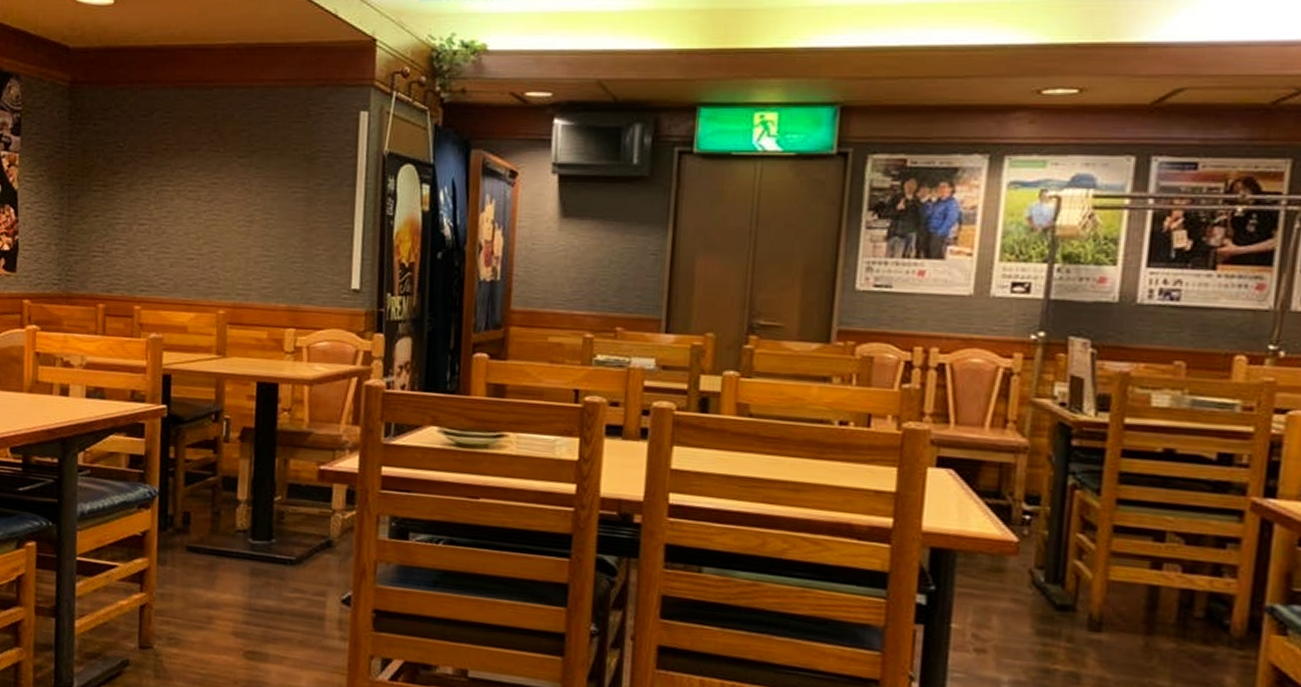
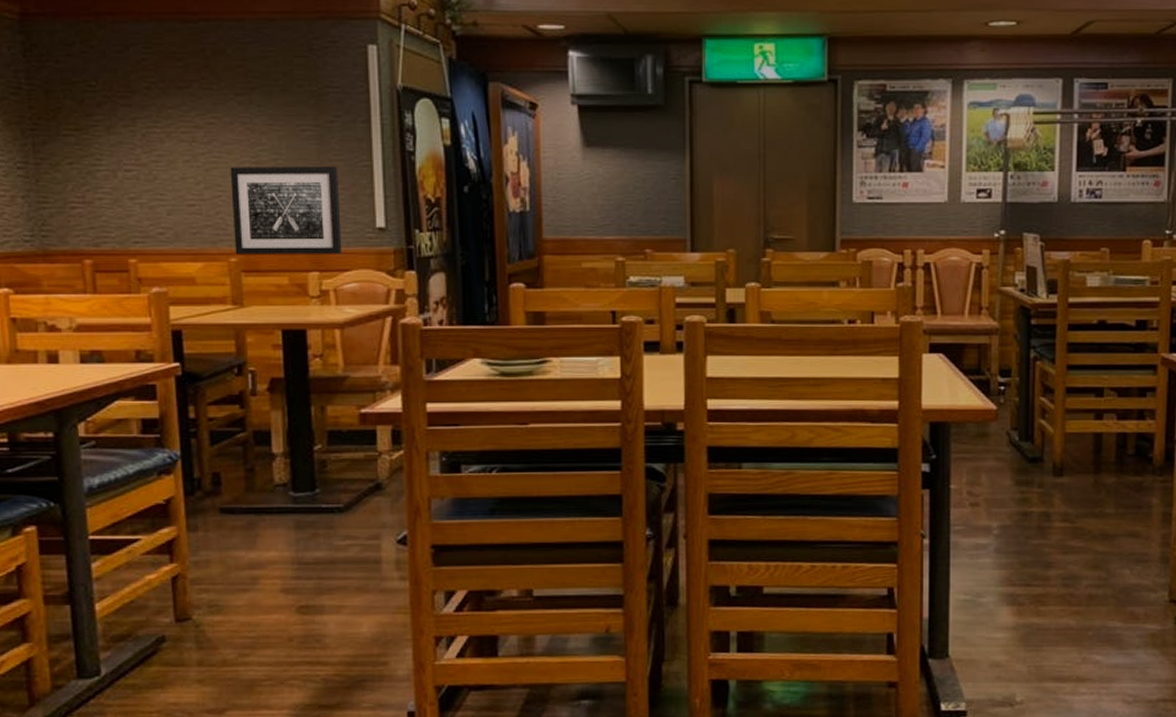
wall art: none [223,224,322,313] -> present [230,165,342,254]

